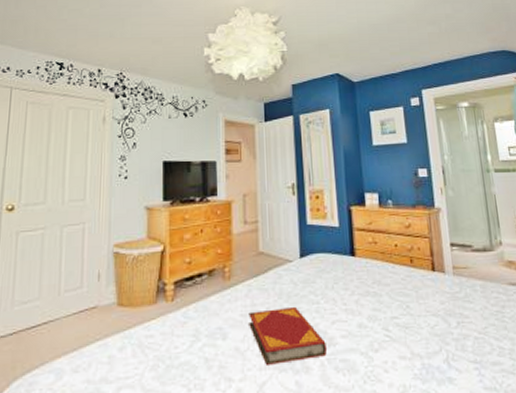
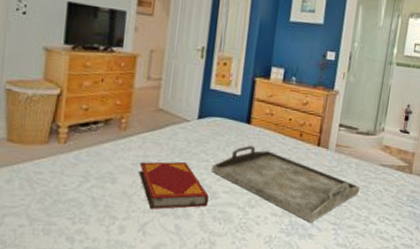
serving tray: none [324,280,494,364] -> present [212,145,360,223]

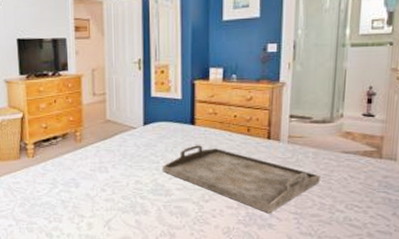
hardback book: present [139,161,210,209] -> none [97,164,164,207]

